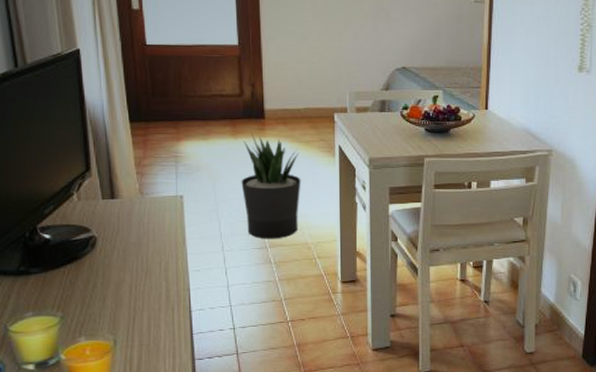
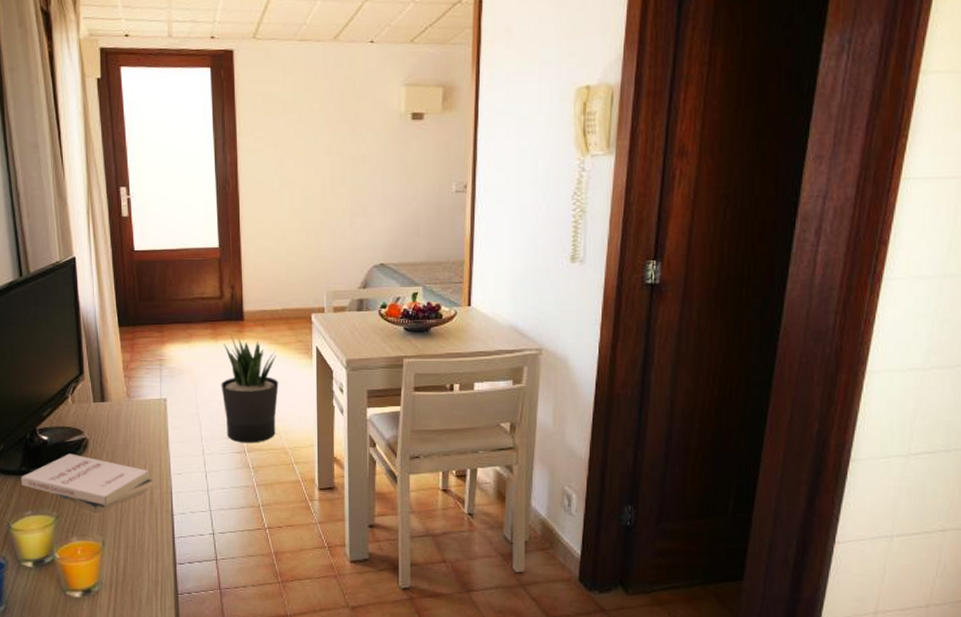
books: none [19,252,169,311] -> present [20,453,153,512]

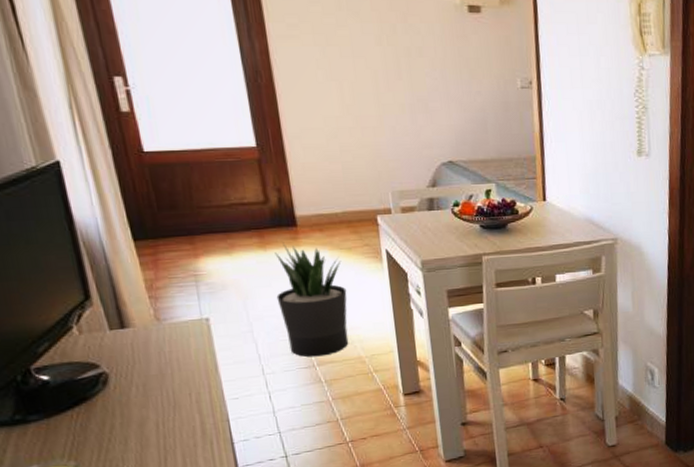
books: present [20,453,153,512] -> none [14,391,204,455]

